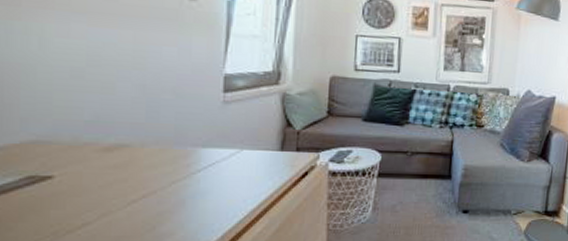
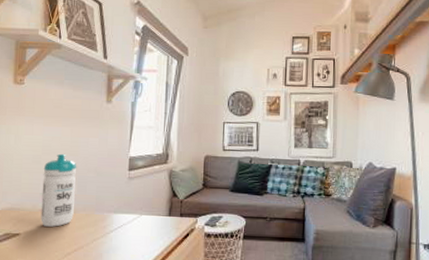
water bottle: none [87,66,144,166] -> present [41,153,77,227]

